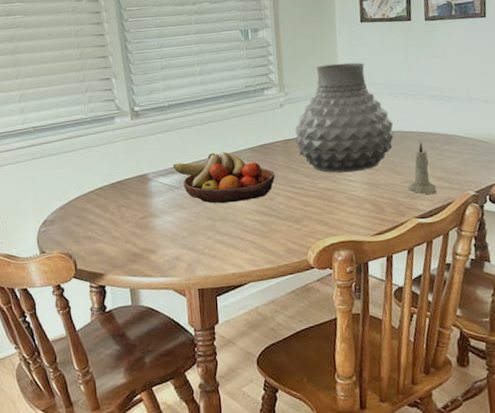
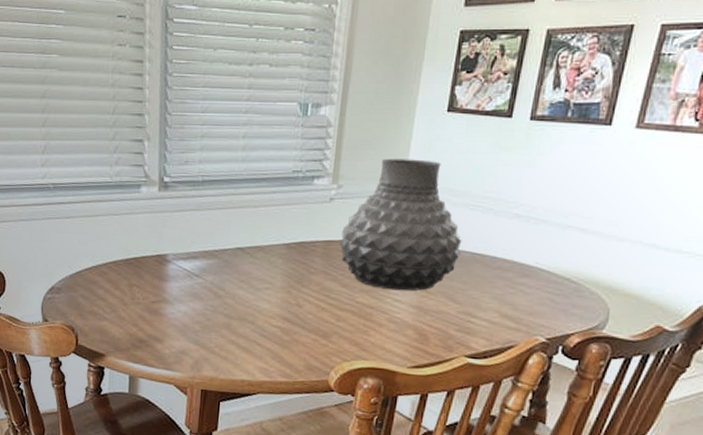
fruit bowl: present [173,152,275,204] -> none [196,242,309,303]
candle: present [408,142,438,195] -> none [463,268,499,333]

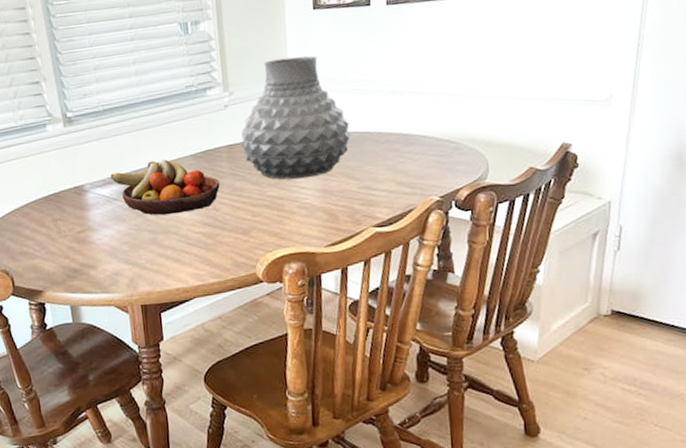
fruit bowl: none [196,242,309,303] -> present [110,159,220,216]

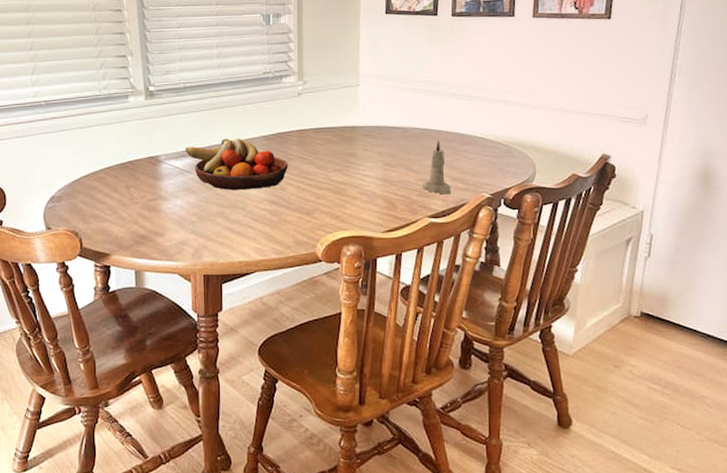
vase: present [241,55,351,180] -> none [311,54,412,167]
candle: none [365,143,398,201] -> present [422,140,452,194]

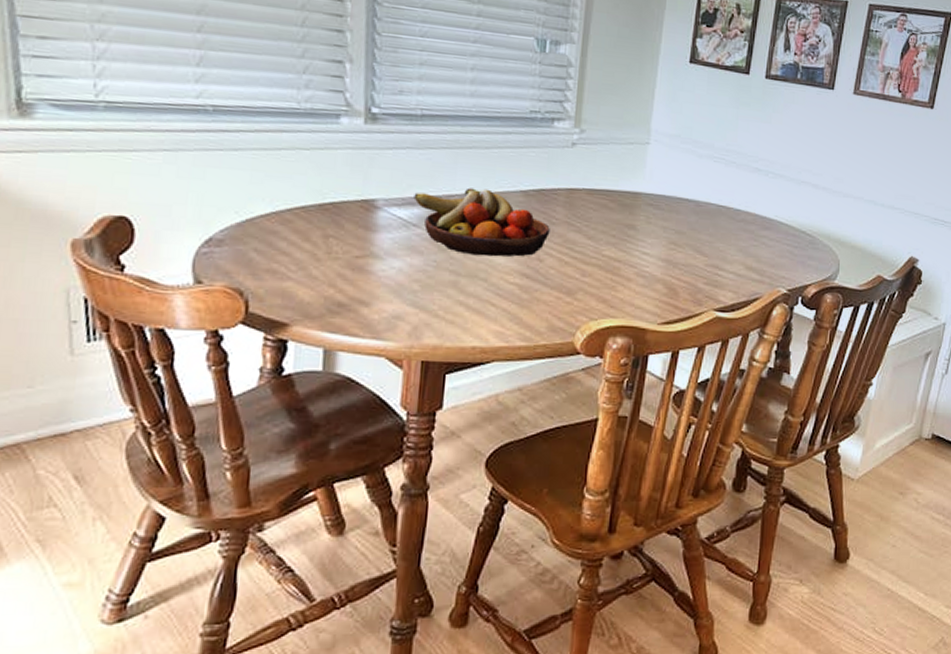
candle: present [422,140,452,194] -> none [711,221,745,286]

